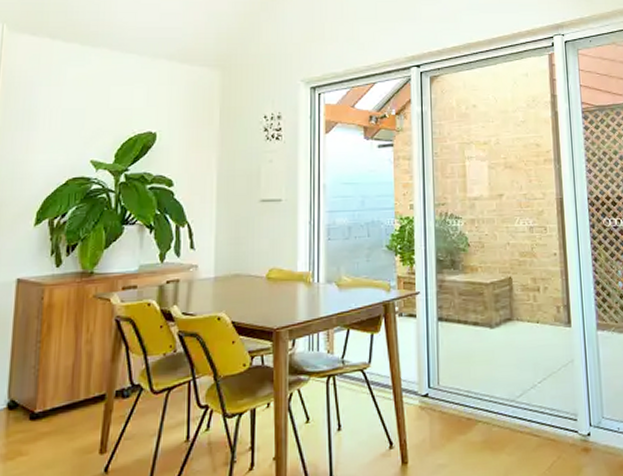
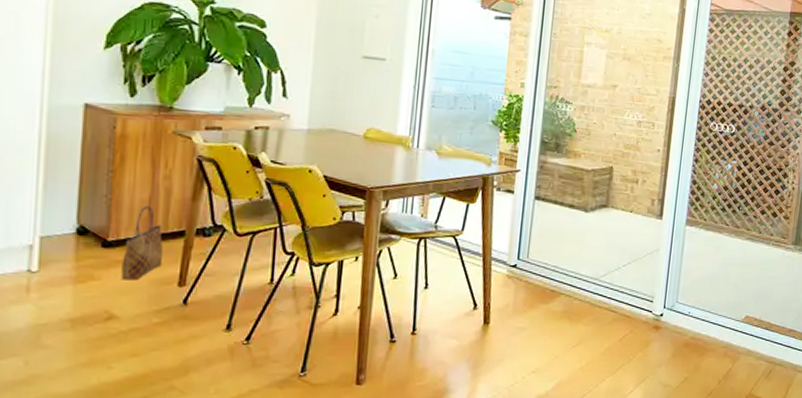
tote bag: none [47,373,86,453] -> present [121,206,164,281]

